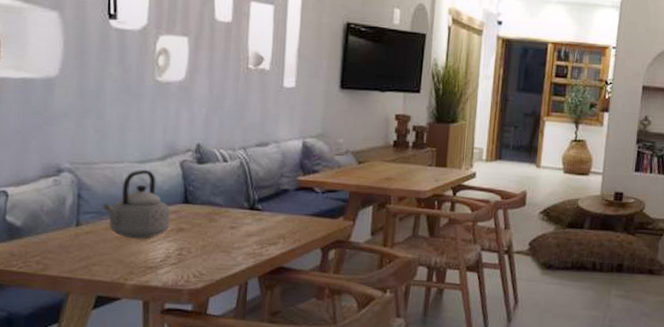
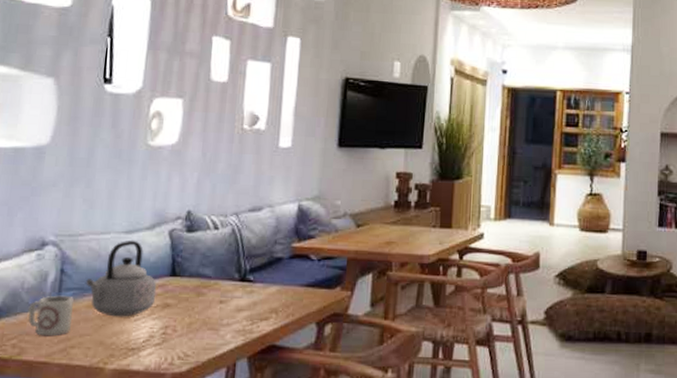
cup: none [49,217,92,255] -> present [28,295,74,337]

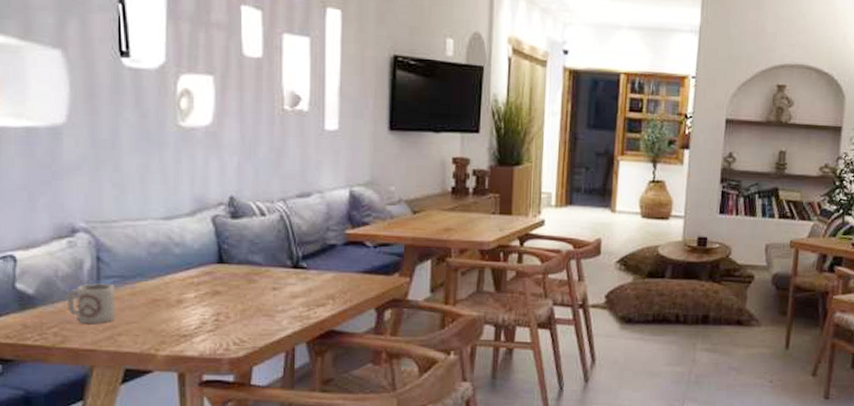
teapot: present [86,240,157,317] -> none [126,226,204,305]

